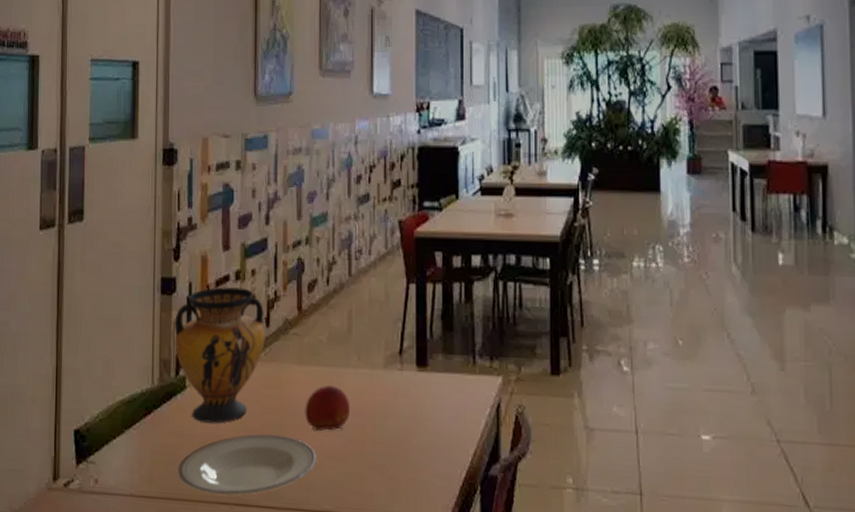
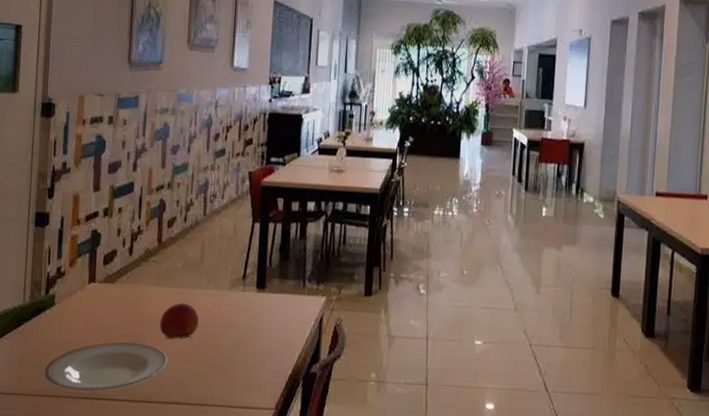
vase: present [175,287,265,423] -> none [46,221,128,333]

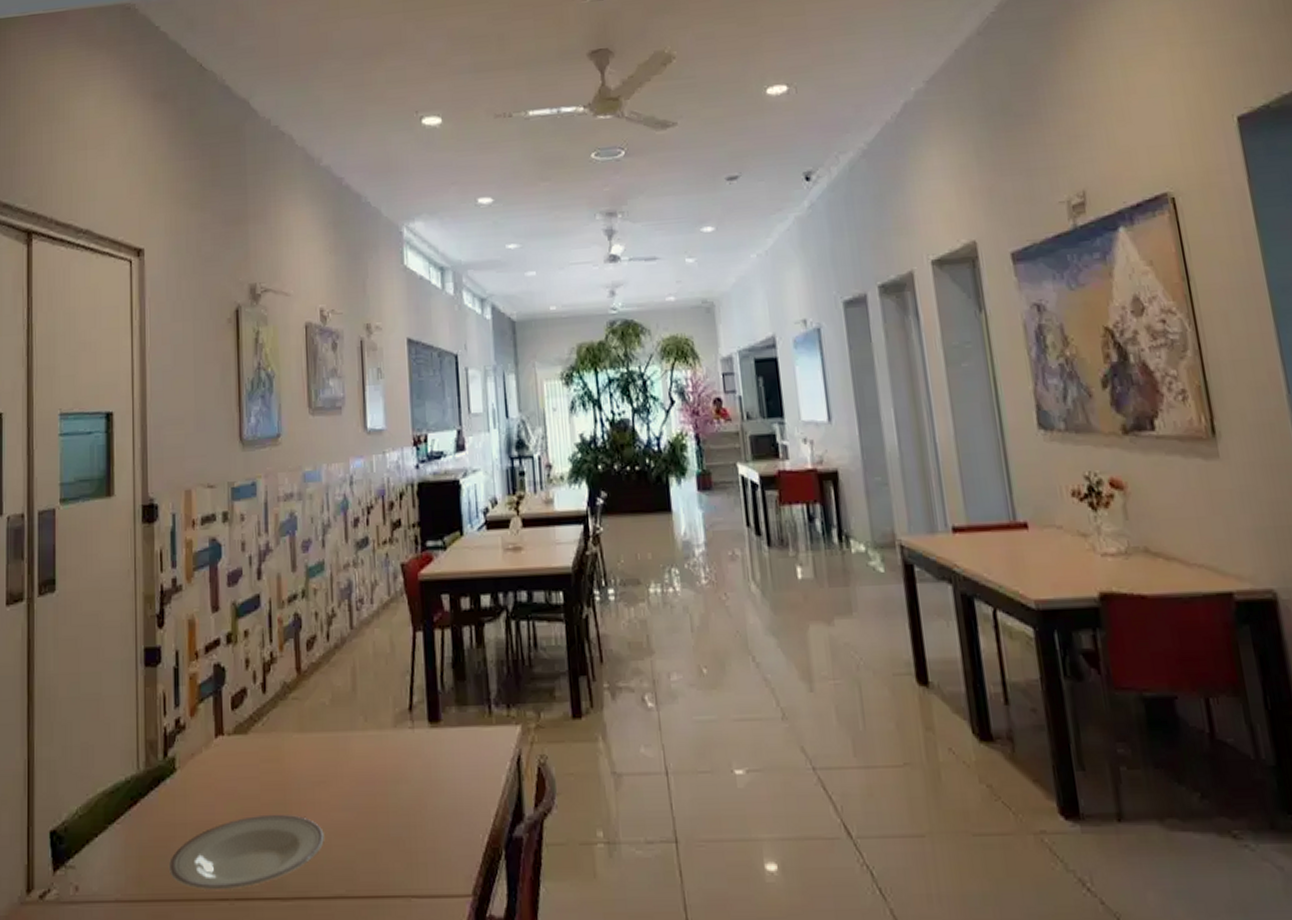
fruit: present [159,302,199,340] -> none [309,752,360,806]

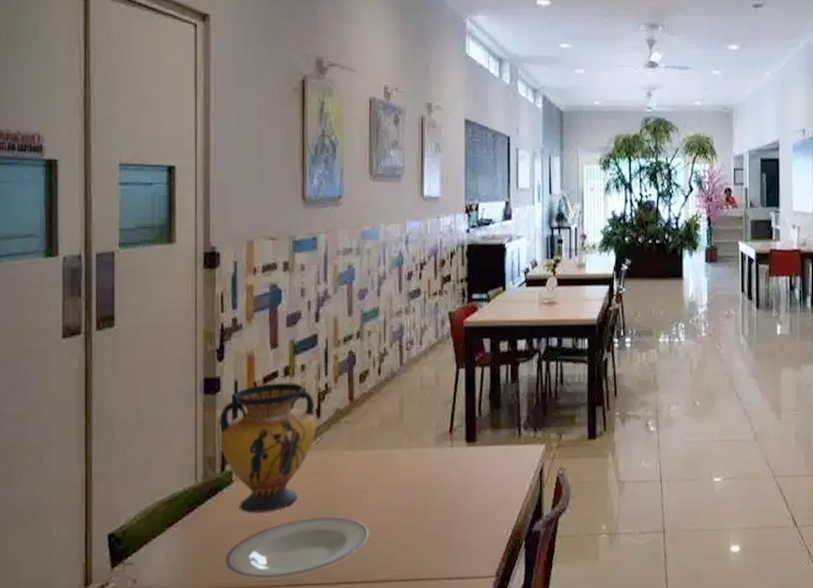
vase: none [161,652,262,808] -> present [220,383,316,513]

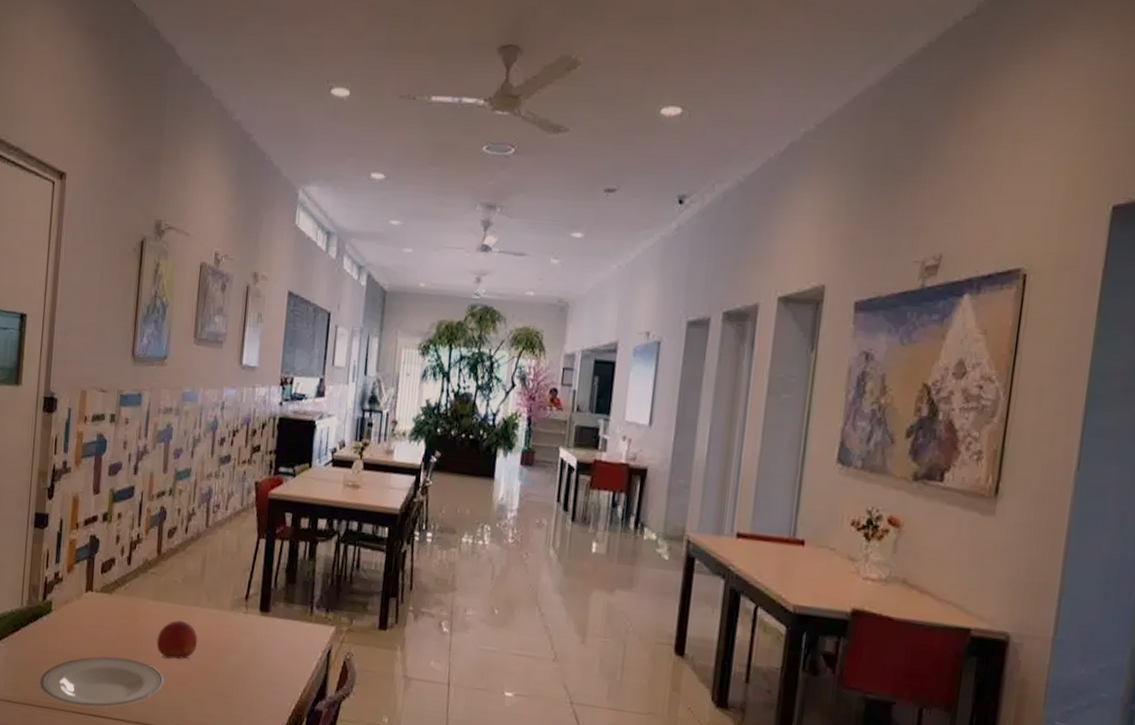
vase: present [220,383,316,513] -> none [44,526,127,644]
fruit: none [357,466,403,510] -> present [156,620,198,660]

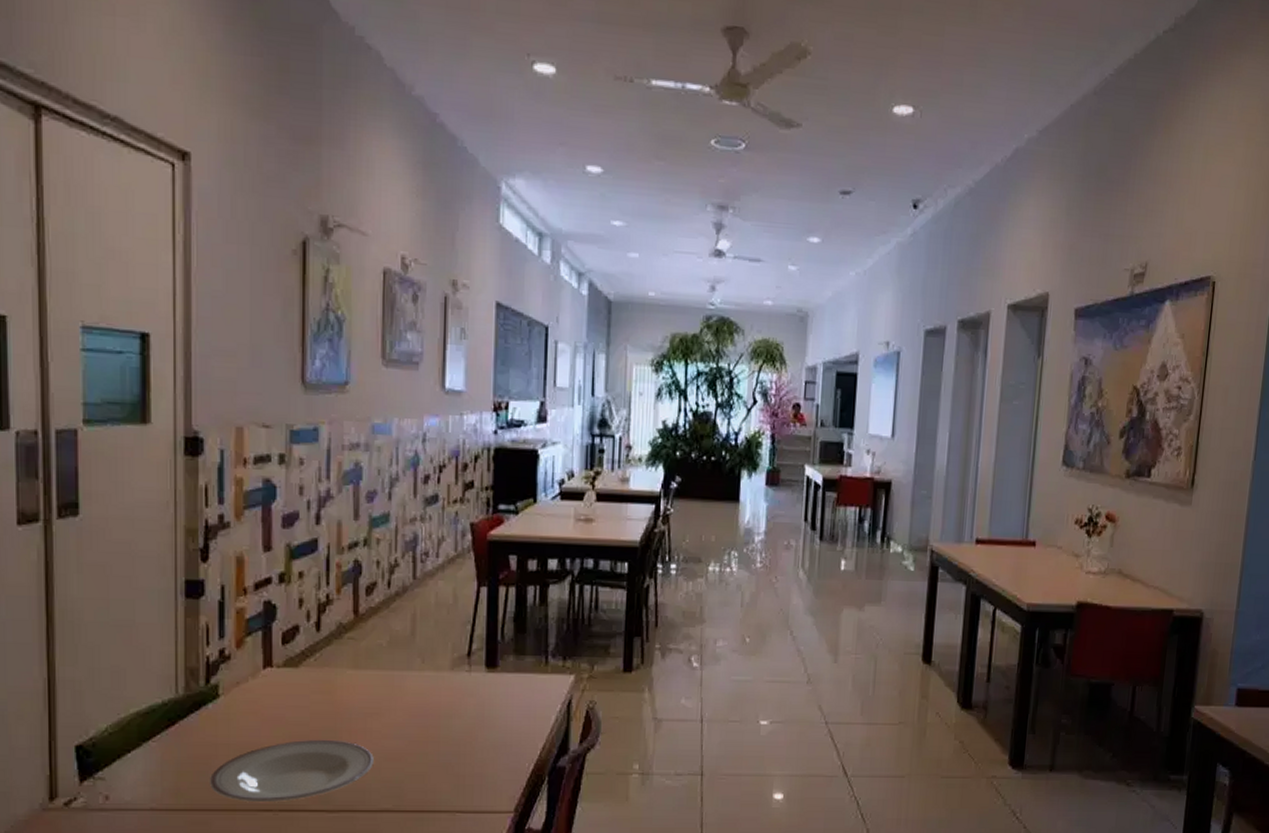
fruit: present [156,620,198,660] -> none [361,688,413,734]

